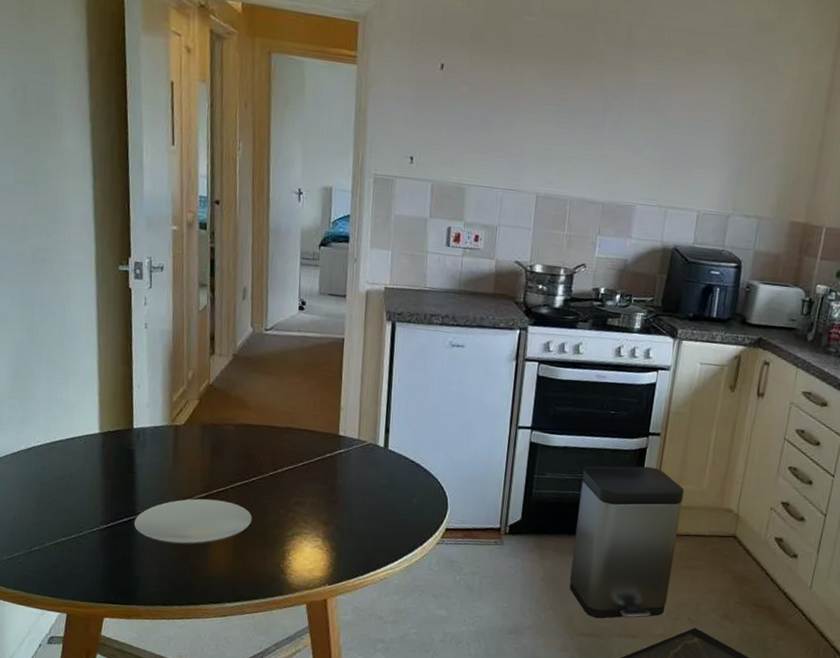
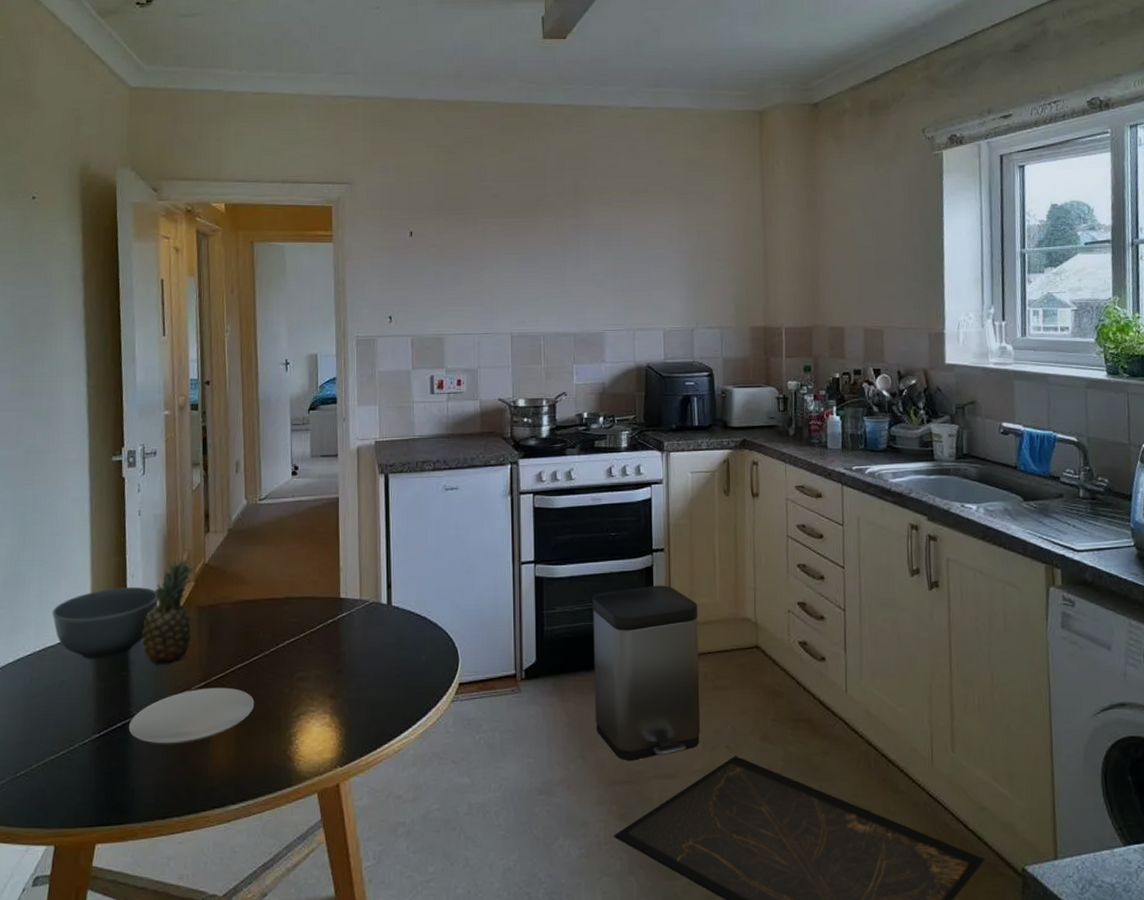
bowl: none [61,394,163,460] -> present [52,587,158,660]
fruit: none [147,376,201,472] -> present [142,559,196,664]

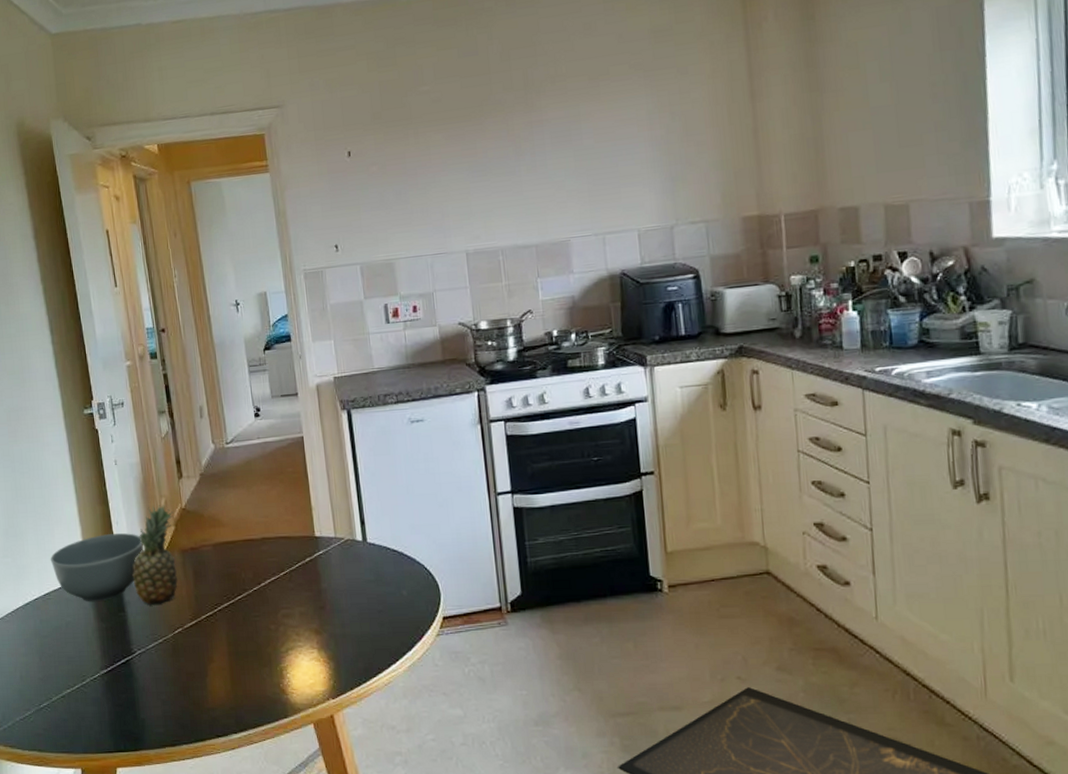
plate: present [128,687,255,745] -> none [131,625,245,680]
pedal bin: present [593,585,701,760] -> none [577,510,707,692]

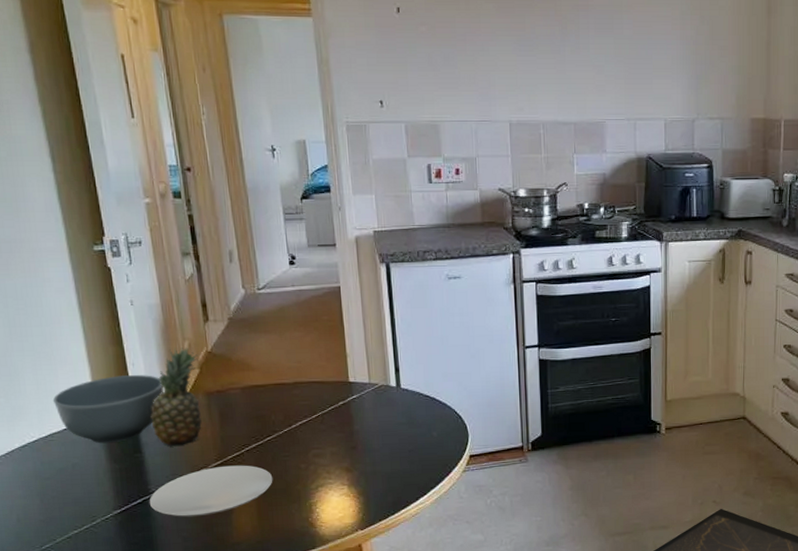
plate: none [131,625,245,680] -> present [149,465,273,518]

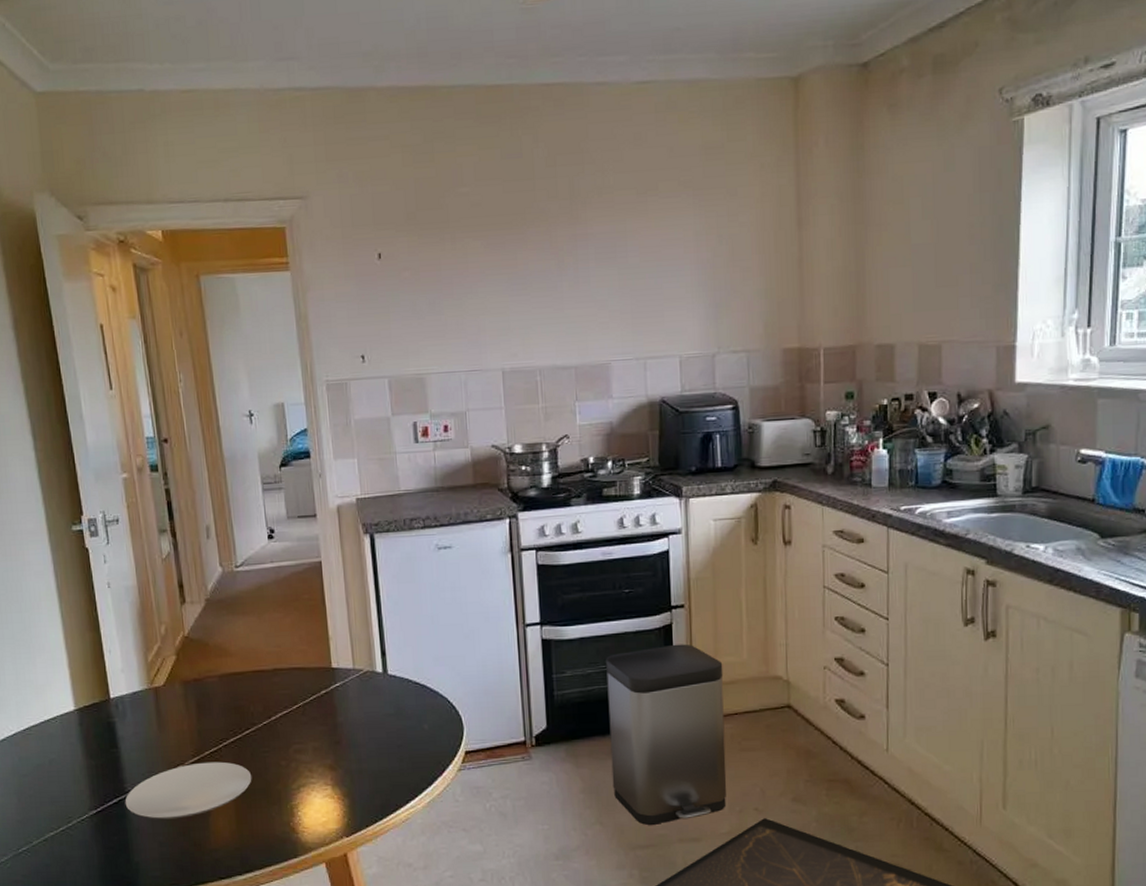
bowl: present [52,375,164,444] -> none [31,663,140,738]
fruit: present [150,347,202,446] -> none [127,632,179,740]
pedal bin: none [594,365,692,516] -> present [606,644,727,825]

